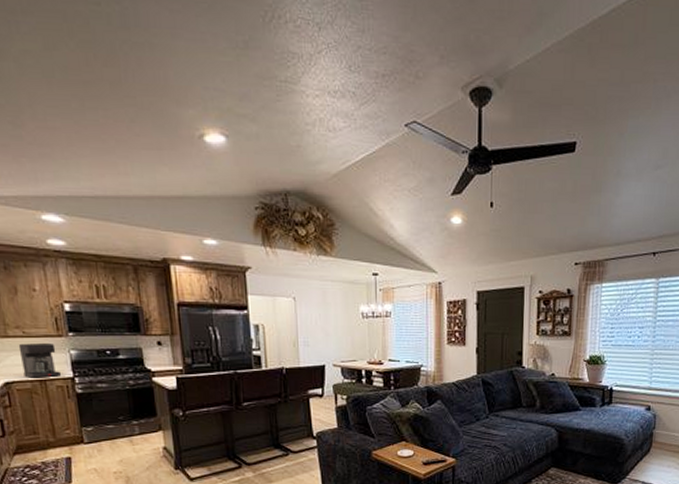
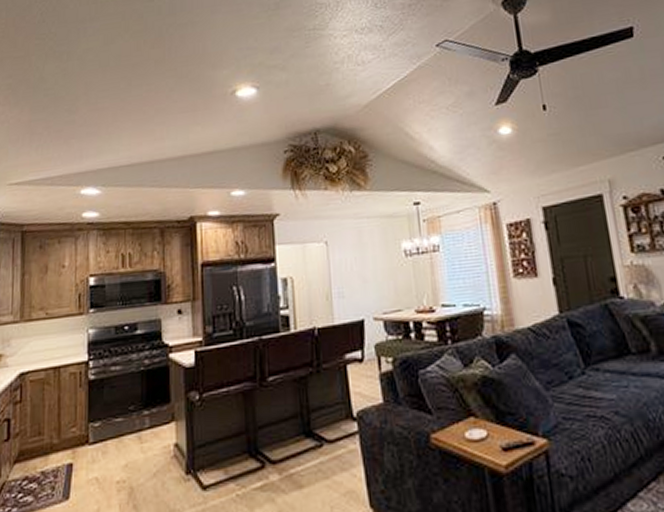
coffee maker: present [18,343,61,378] -> none [39,323,76,366]

